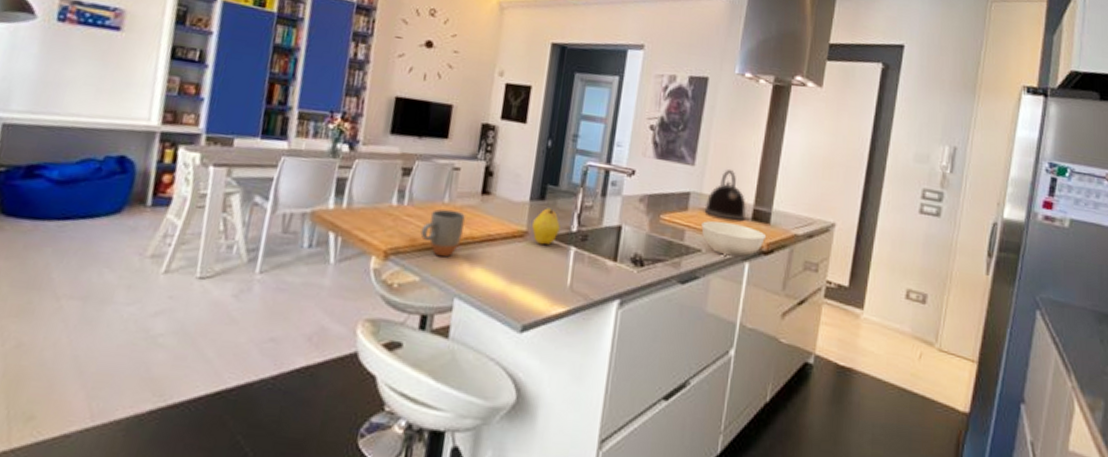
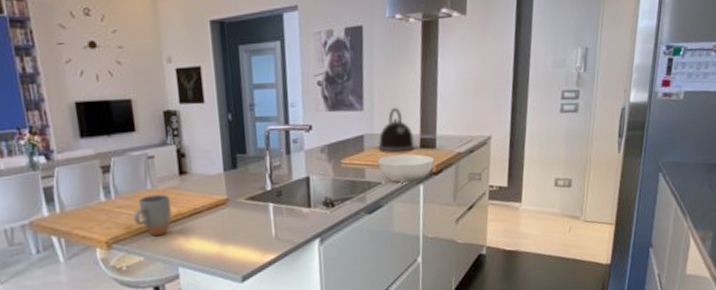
fruit: present [532,208,560,246] -> none [231,174,256,208]

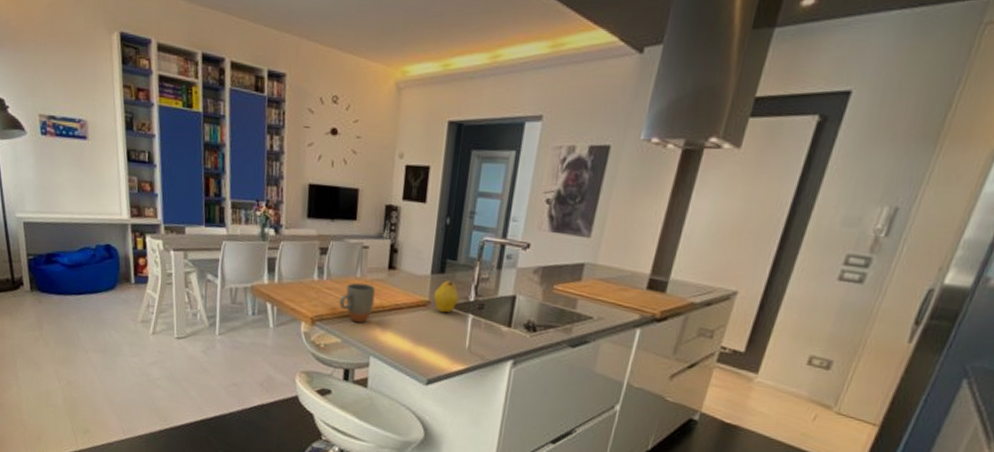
fruit: none [231,174,256,208] -> present [434,280,459,314]
kettle: present [378,107,415,154] -> none [597,239,642,292]
bowl: present [378,154,435,184] -> none [593,290,661,325]

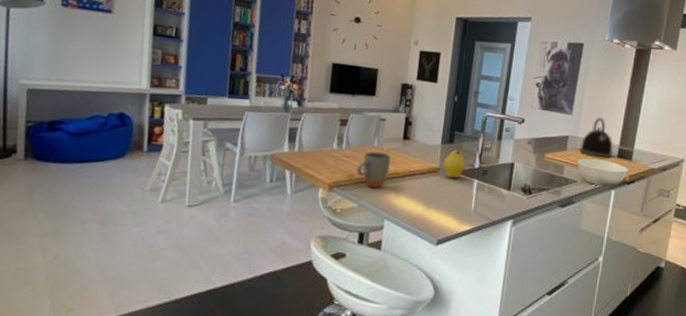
bowl: none [593,290,661,325] -> present [577,158,629,188]
kettle: none [597,239,642,292] -> present [579,117,613,160]

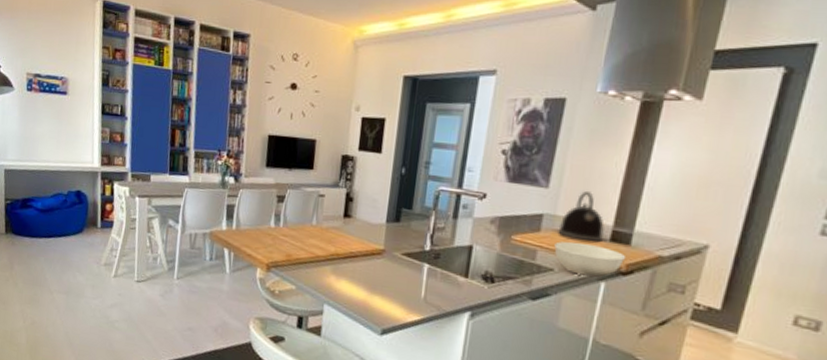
mug: present [356,151,391,189] -> none [294,230,330,271]
fruit: present [443,149,466,179] -> none [389,229,414,263]

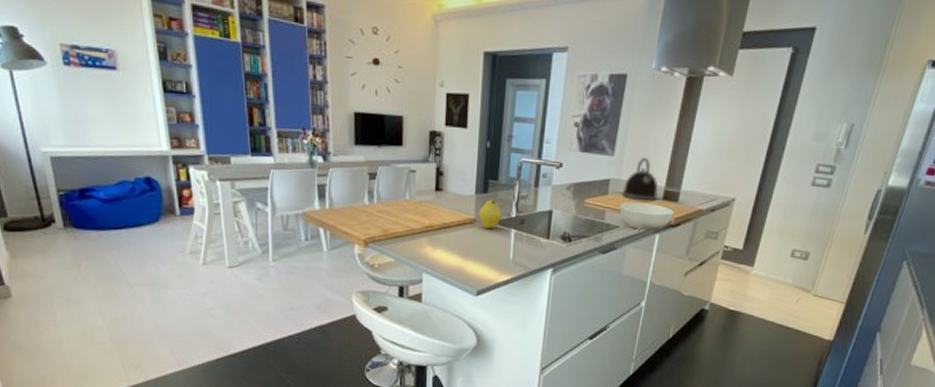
fruit: none [389,229,414,263] -> present [479,199,502,230]

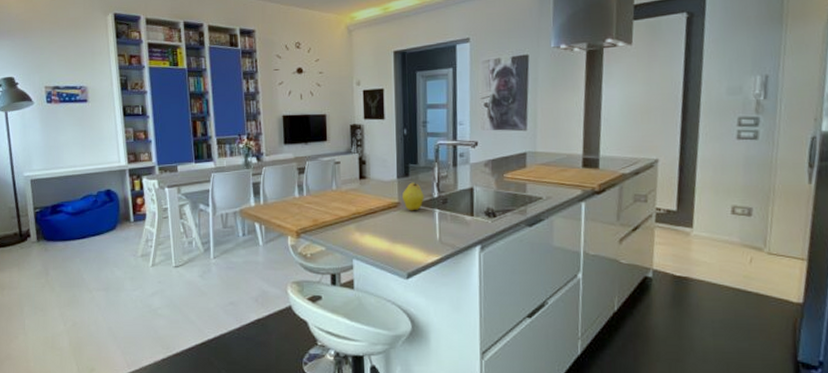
bowl: present [619,202,675,232] -> none [539,172,598,200]
kettle: present [622,157,658,203] -> none [540,128,577,172]

